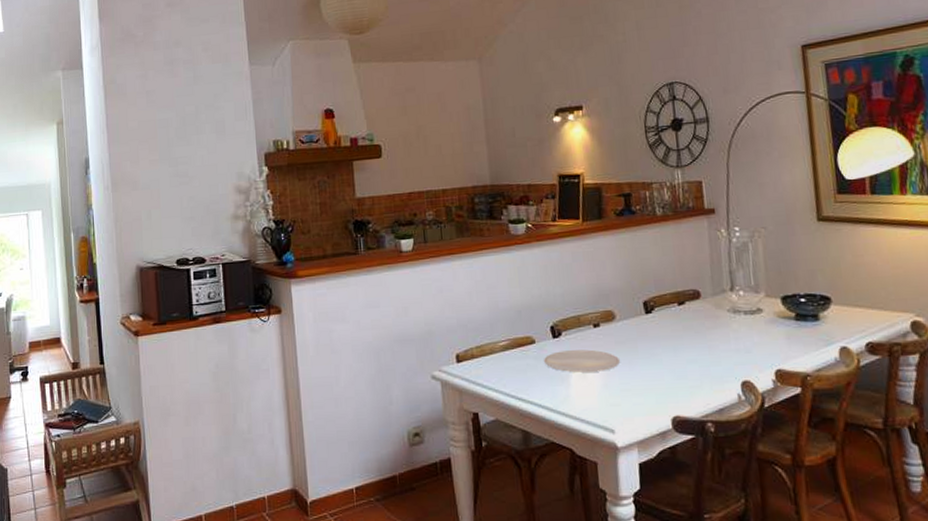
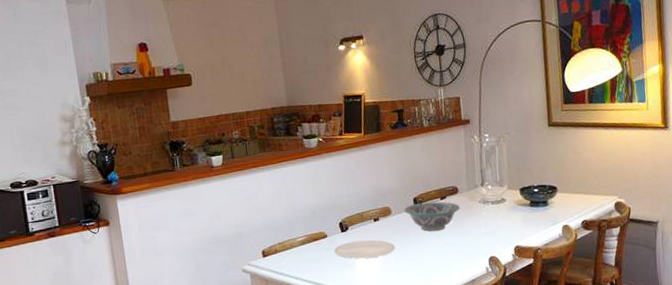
bowl: none [631,307,703,344] -> present [404,201,460,232]

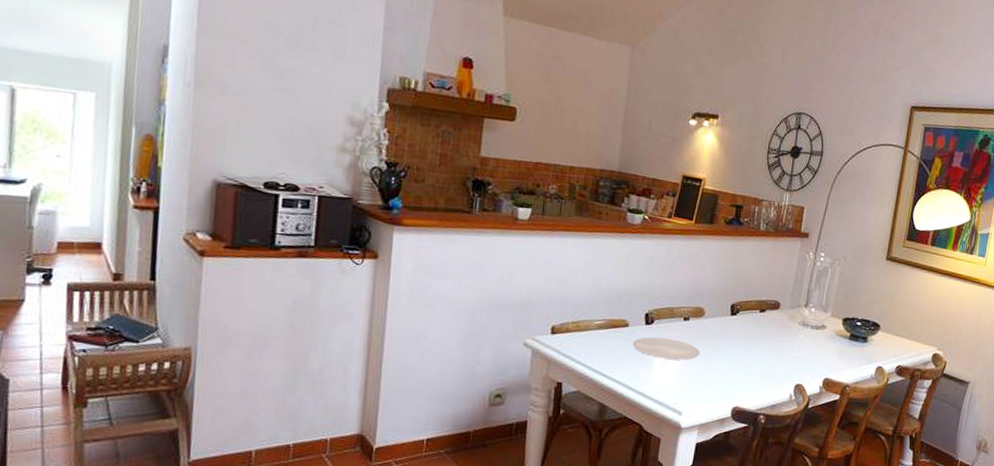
bowl: present [404,201,460,232] -> none [718,310,778,345]

